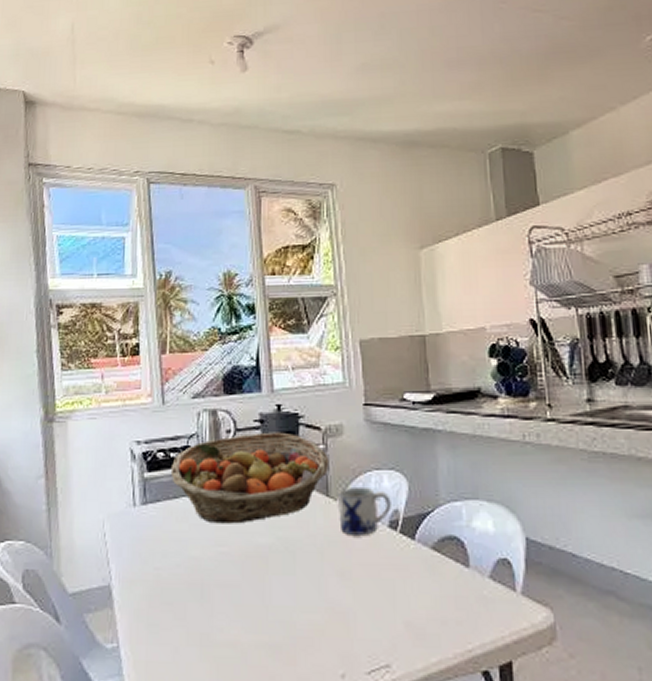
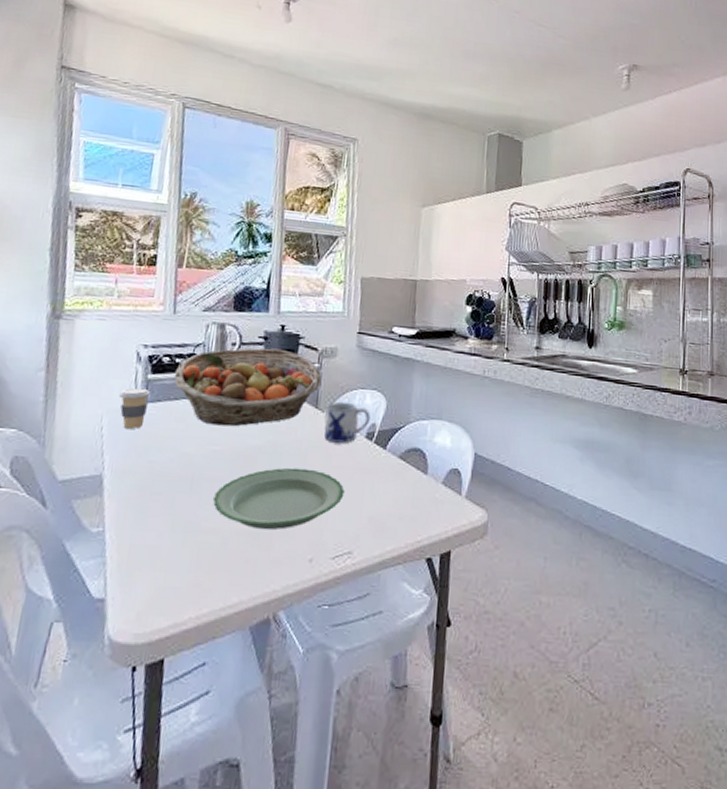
coffee cup: none [118,488,149,535] -> present [119,387,151,430]
plate: none [226,567,372,641] -> present [212,468,345,530]

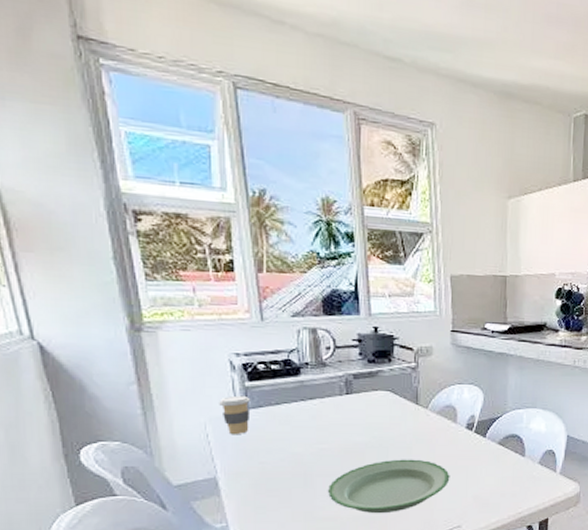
fruit basket: present [174,348,322,426] -> none [272,350,420,426]
mug: present [324,401,371,443] -> none [426,397,469,434]

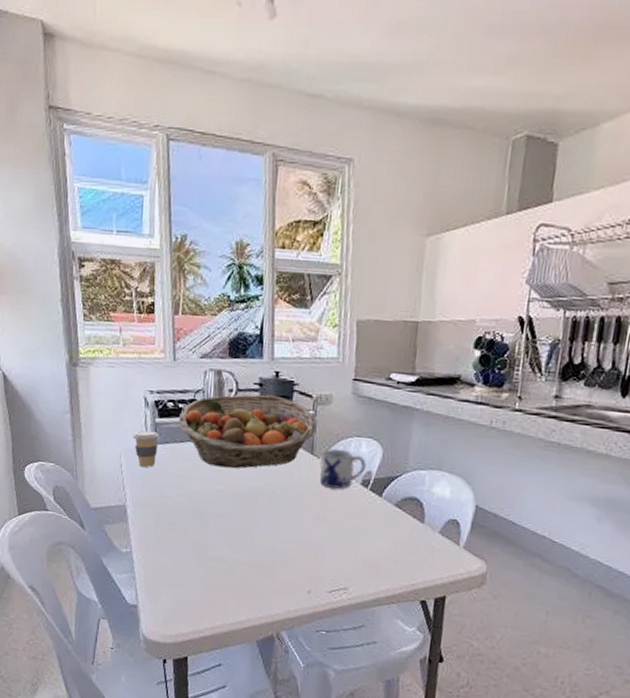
fruit basket: none [272,350,420,426] -> present [178,395,317,469]
plate: present [327,459,450,514] -> none [219,508,340,563]
mug: none [426,397,469,434] -> present [320,448,366,489]

